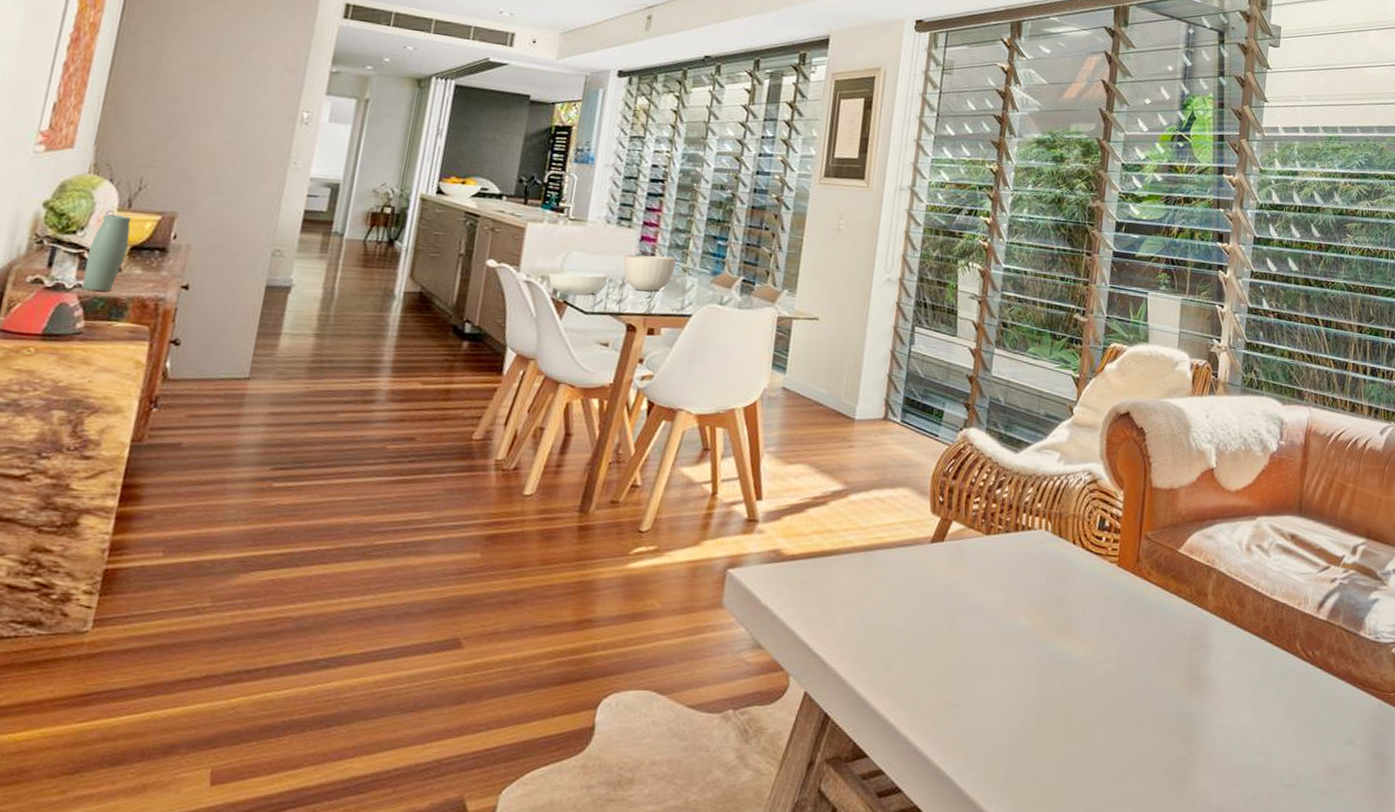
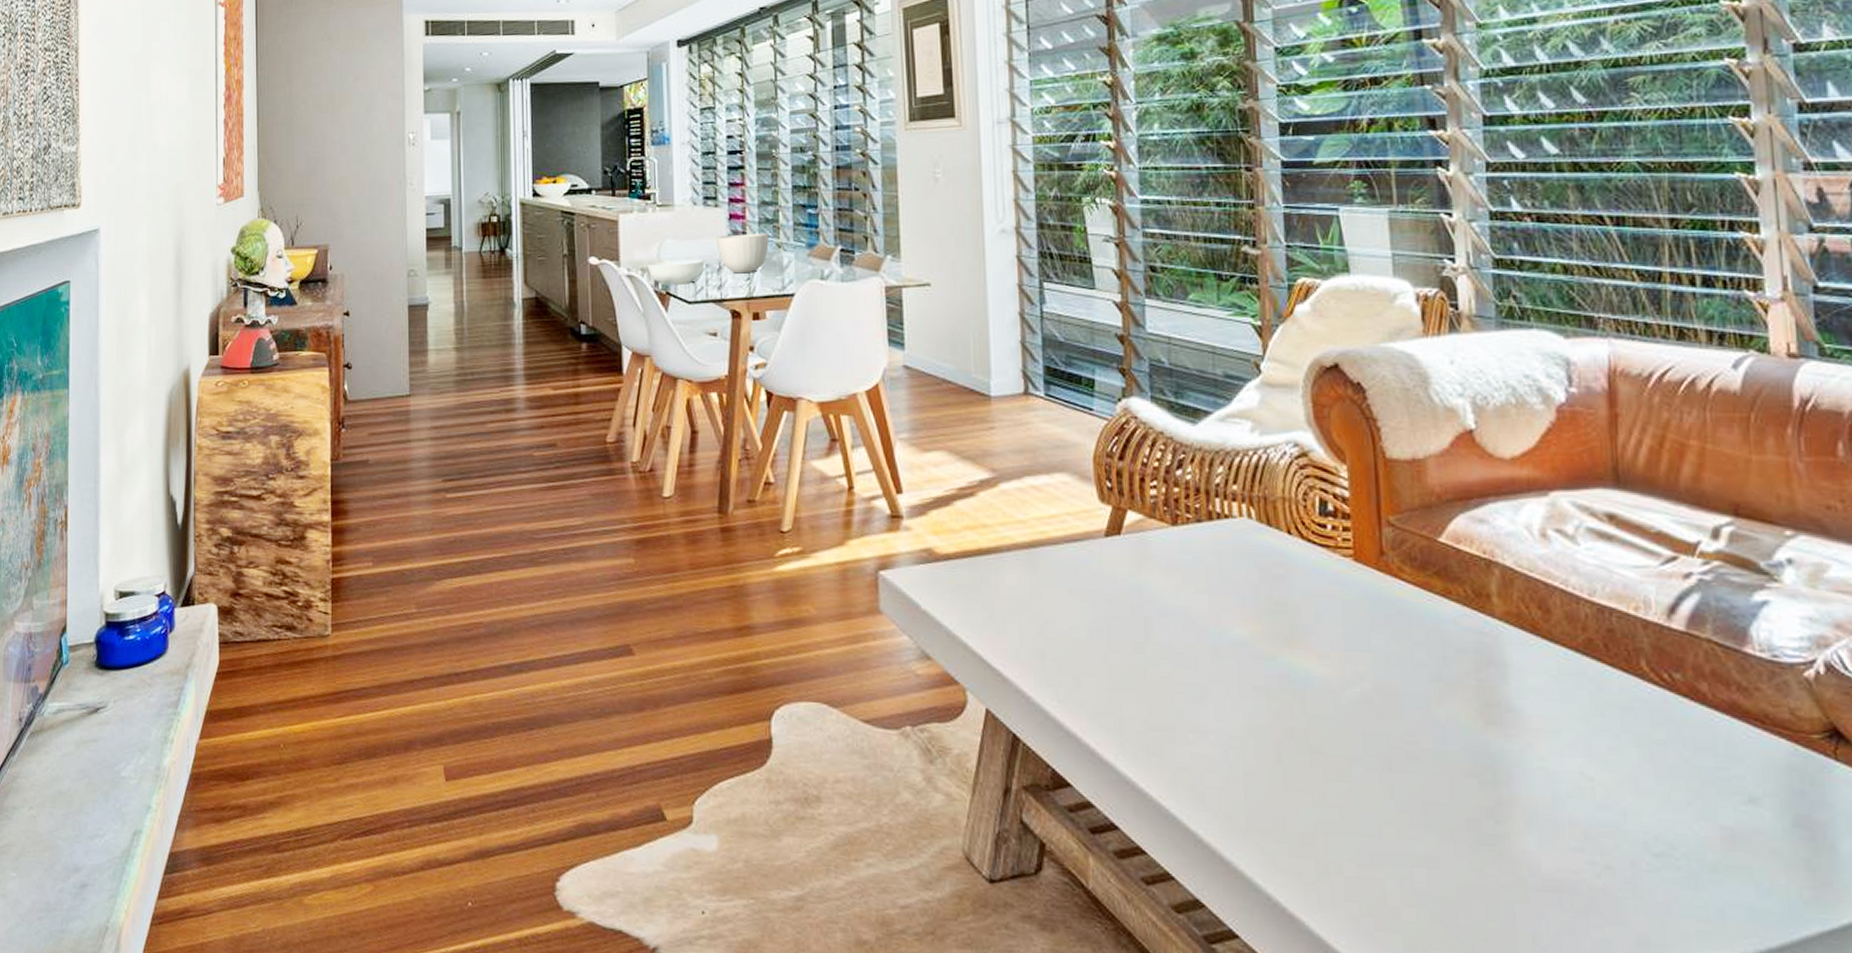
vase: present [81,214,132,292] -> none [271,253,297,325]

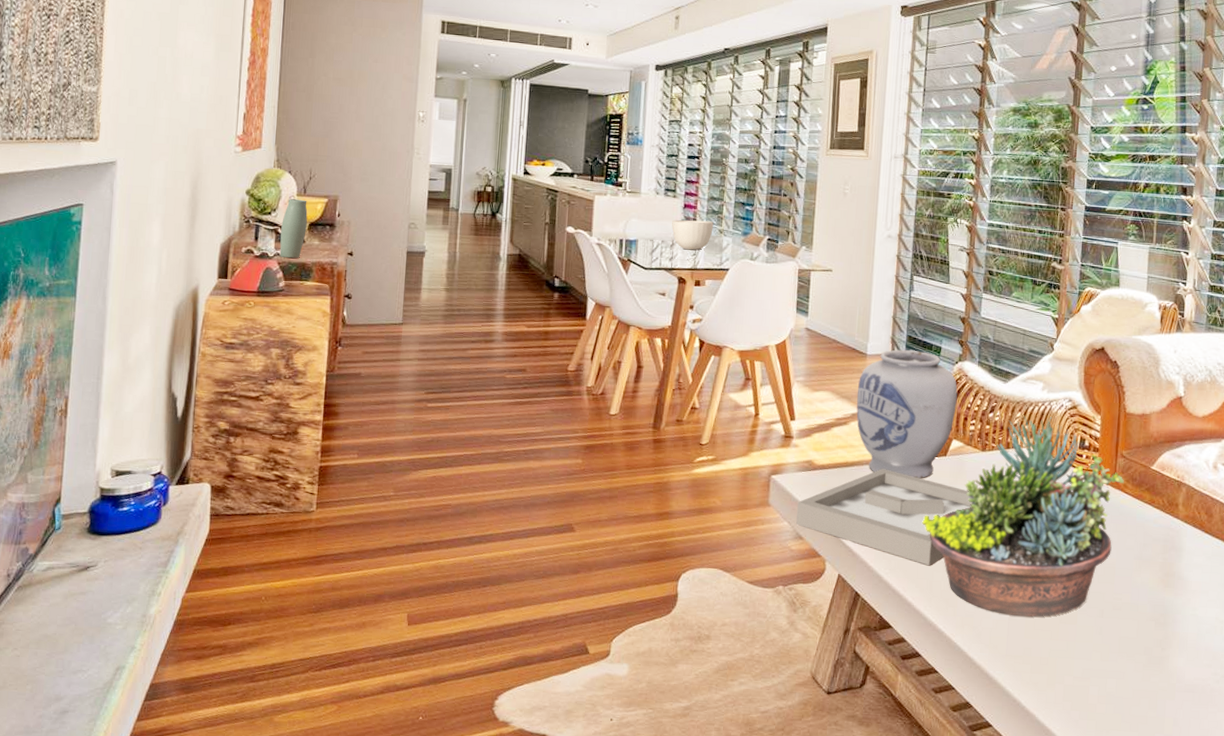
vase: none [271,253,297,325] -> present [279,198,308,259]
bowl: present [646,259,705,286] -> none [613,235,661,255]
decorative tray: none [919,556,1168,696] -> present [796,469,974,566]
vase: none [983,387,1127,569] -> present [856,349,958,479]
succulent planter: none [1097,470,1397,772] -> present [922,416,1124,617]

